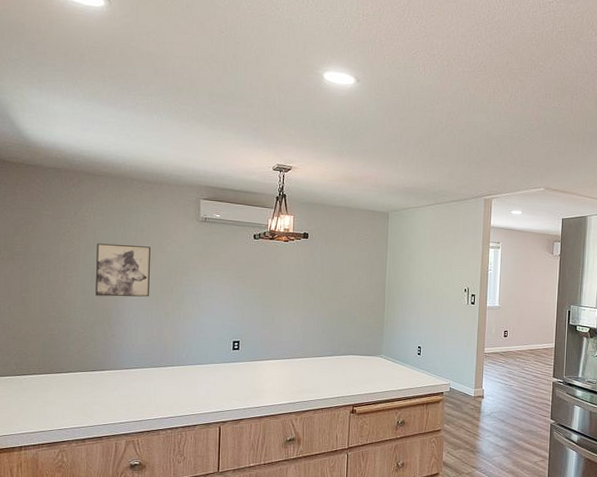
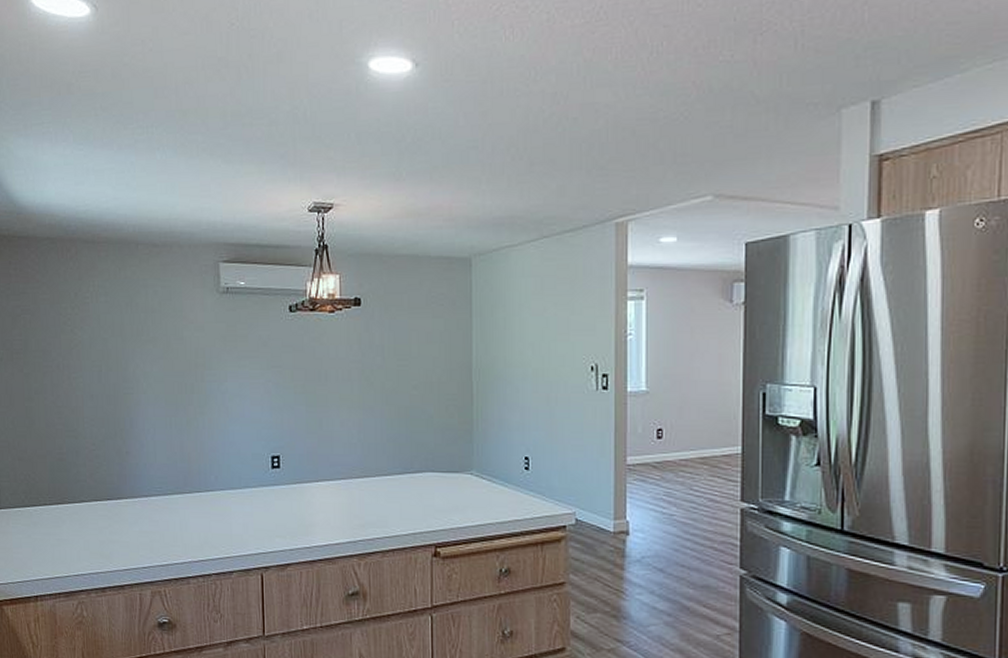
wall art: present [95,243,151,297] -> none [102,331,166,402]

